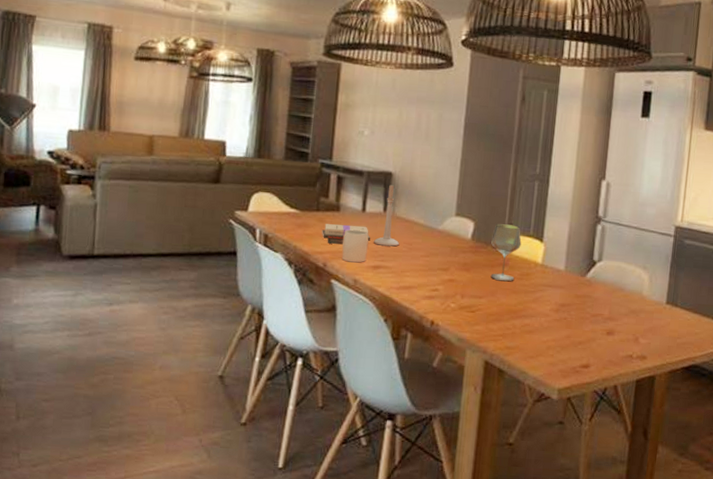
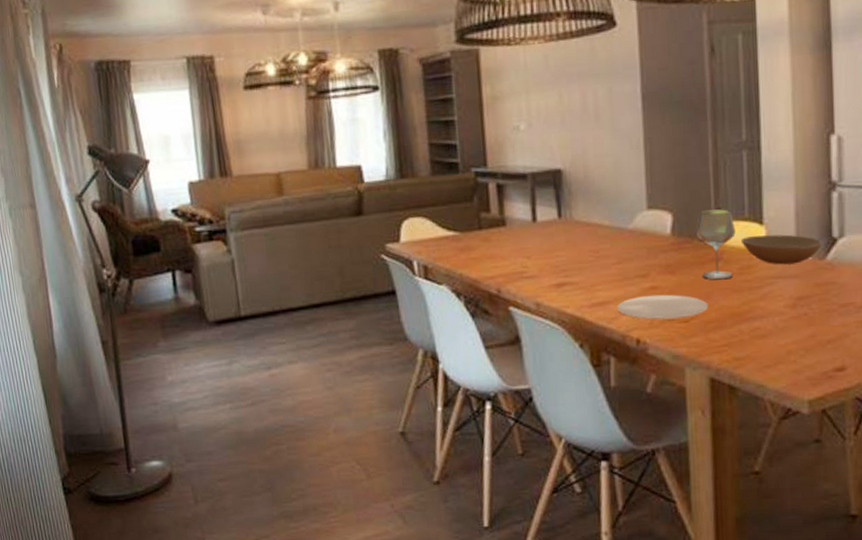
books: present [321,224,371,245] -> none [488,238,548,265]
mug: present [342,229,369,263] -> none [515,244,547,284]
candlestick: present [374,185,400,247] -> none [552,184,584,259]
plate: none [419,286,492,309] -> present [617,294,709,321]
bowl: none [524,250,586,277] -> present [740,234,823,265]

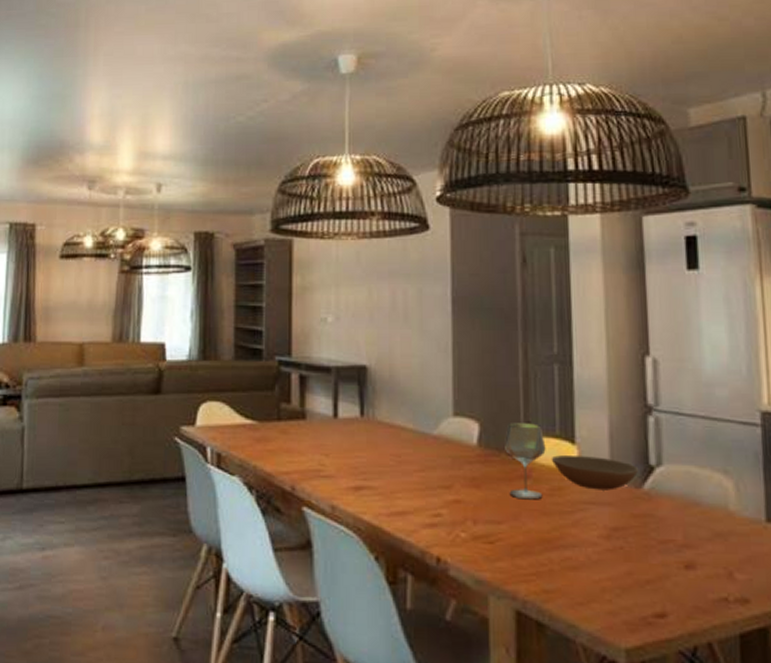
plate: present [617,294,709,321] -> none [417,509,516,539]

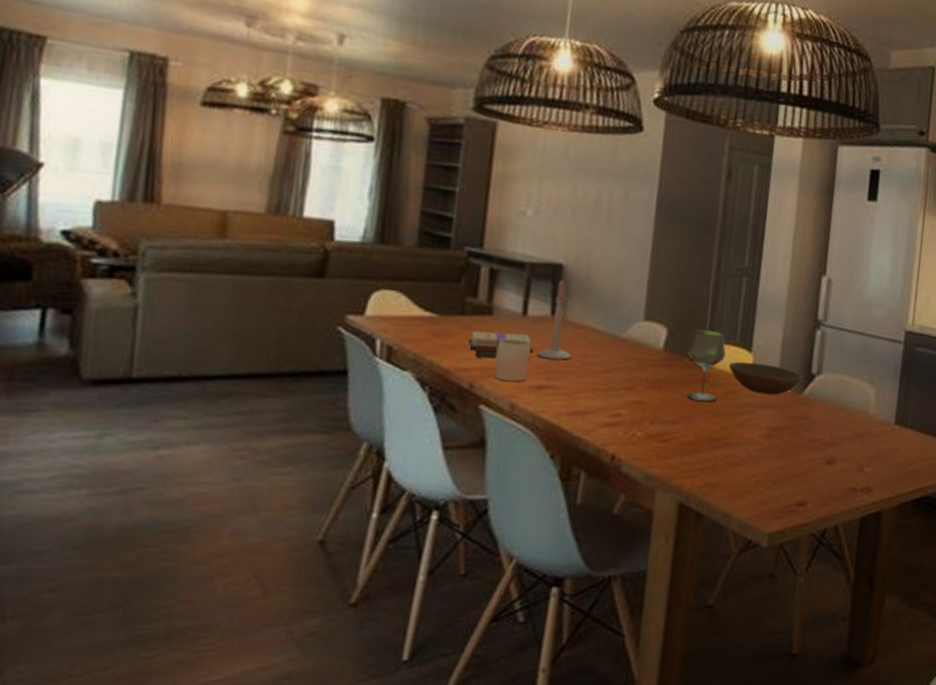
books: none [285,435,348,461] -> present [466,331,534,359]
mug: none [313,441,345,484] -> present [494,338,531,382]
candlestick: none [352,382,385,460] -> present [537,280,572,360]

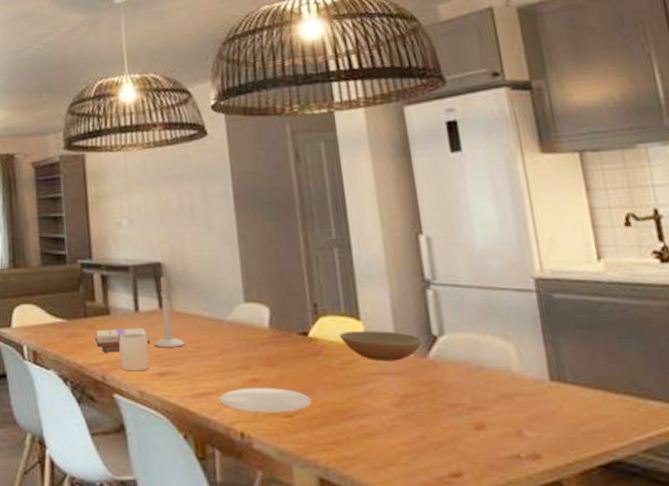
plate: none [596,409,689,438] -> present [219,387,312,414]
wine glass: present [687,329,726,402] -> none [293,304,334,375]

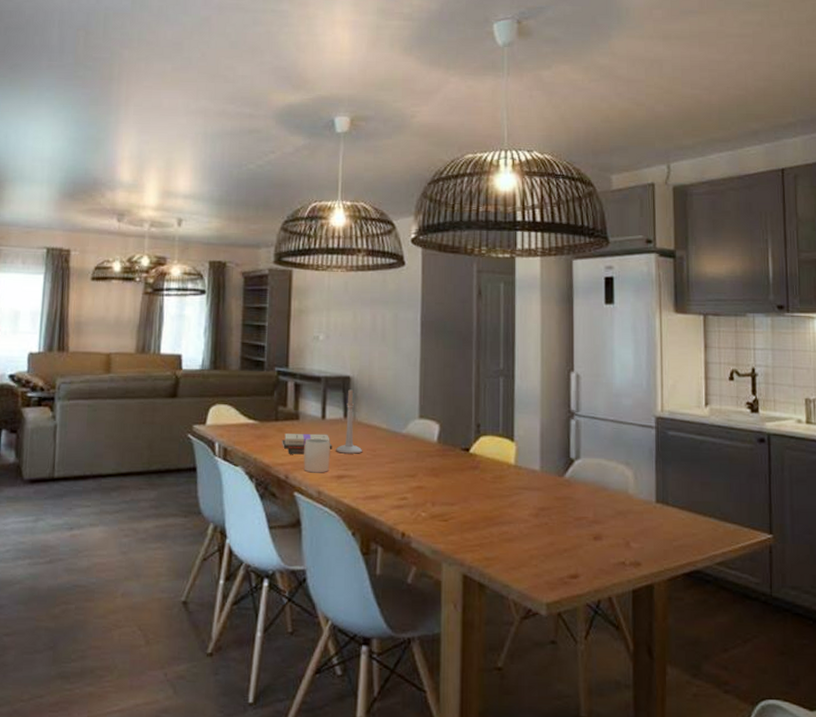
plate: present [219,387,312,414] -> none [387,493,466,518]
bowl: present [339,330,423,362] -> none [495,450,562,478]

